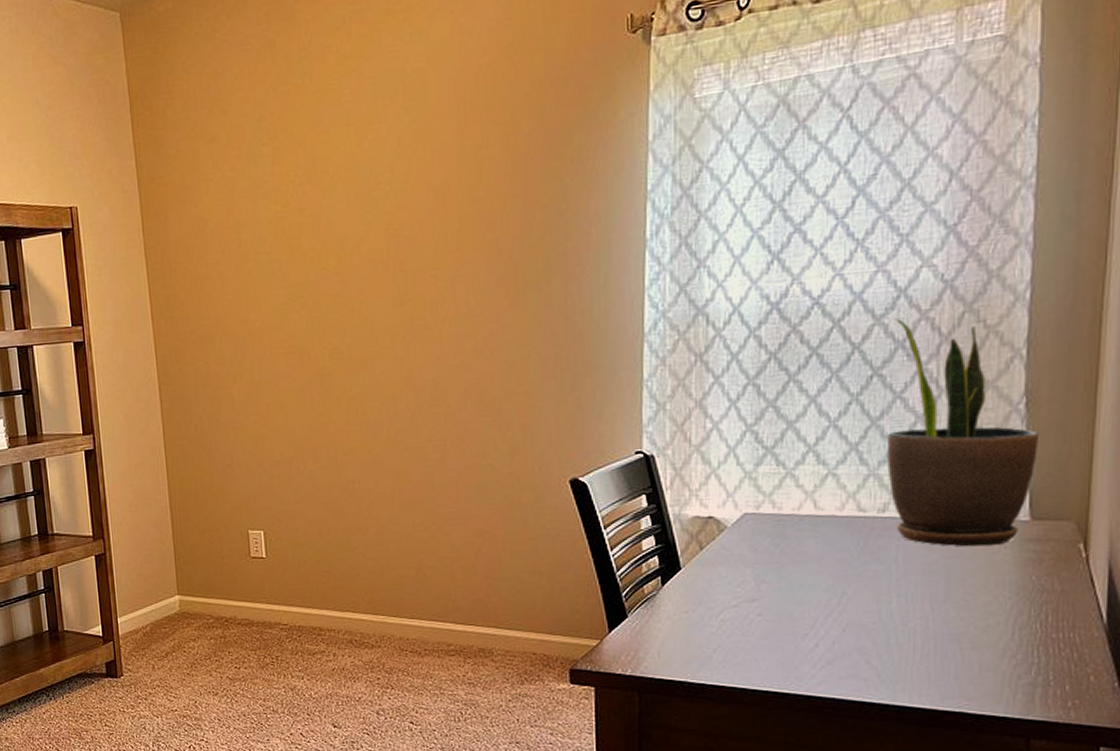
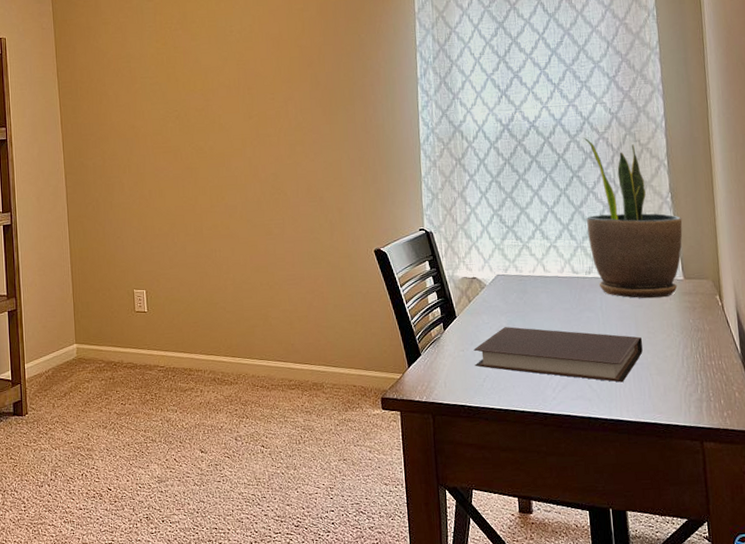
notebook: none [702,582,953,658] -> present [473,327,643,383]

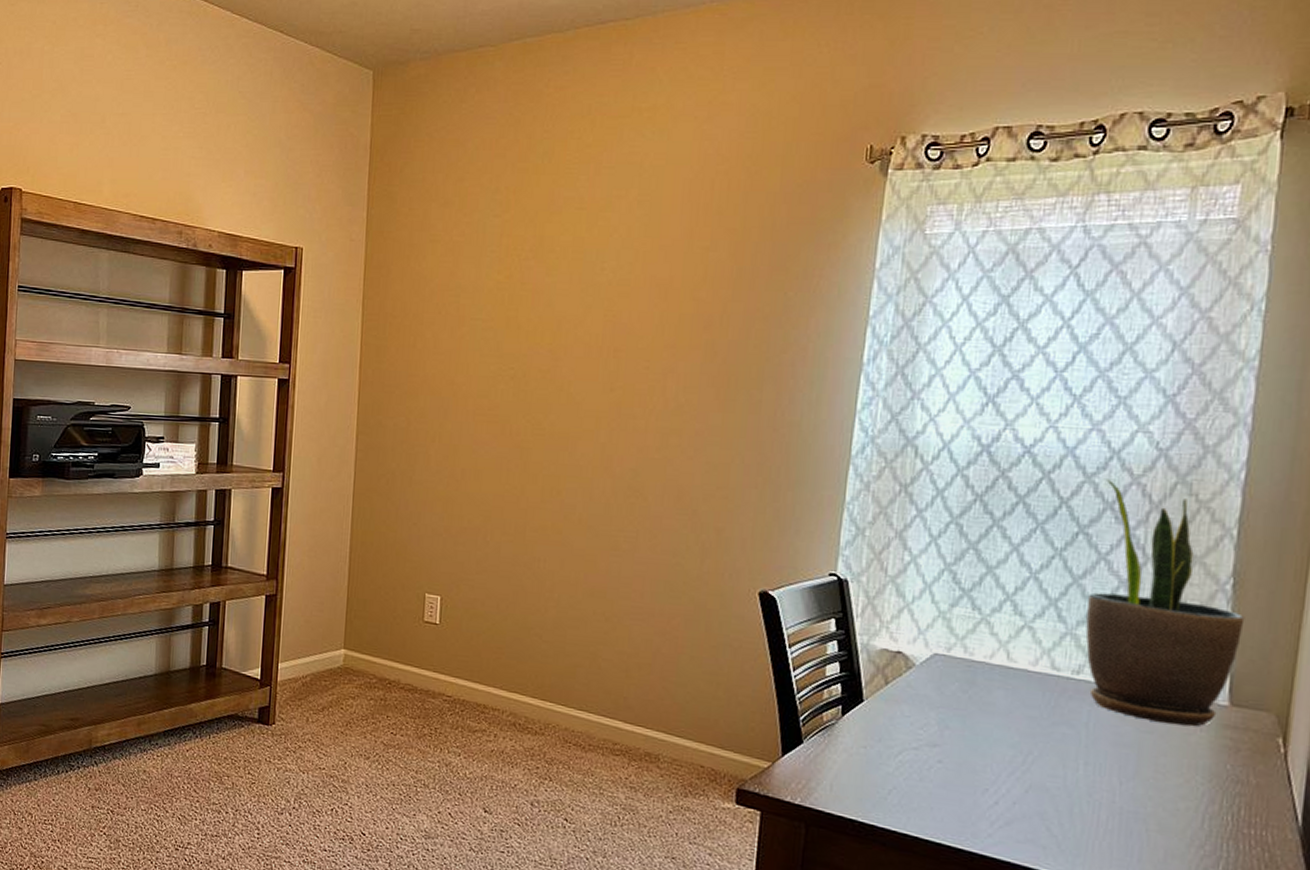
notebook: present [473,327,643,383] -> none [879,726,1143,833]

